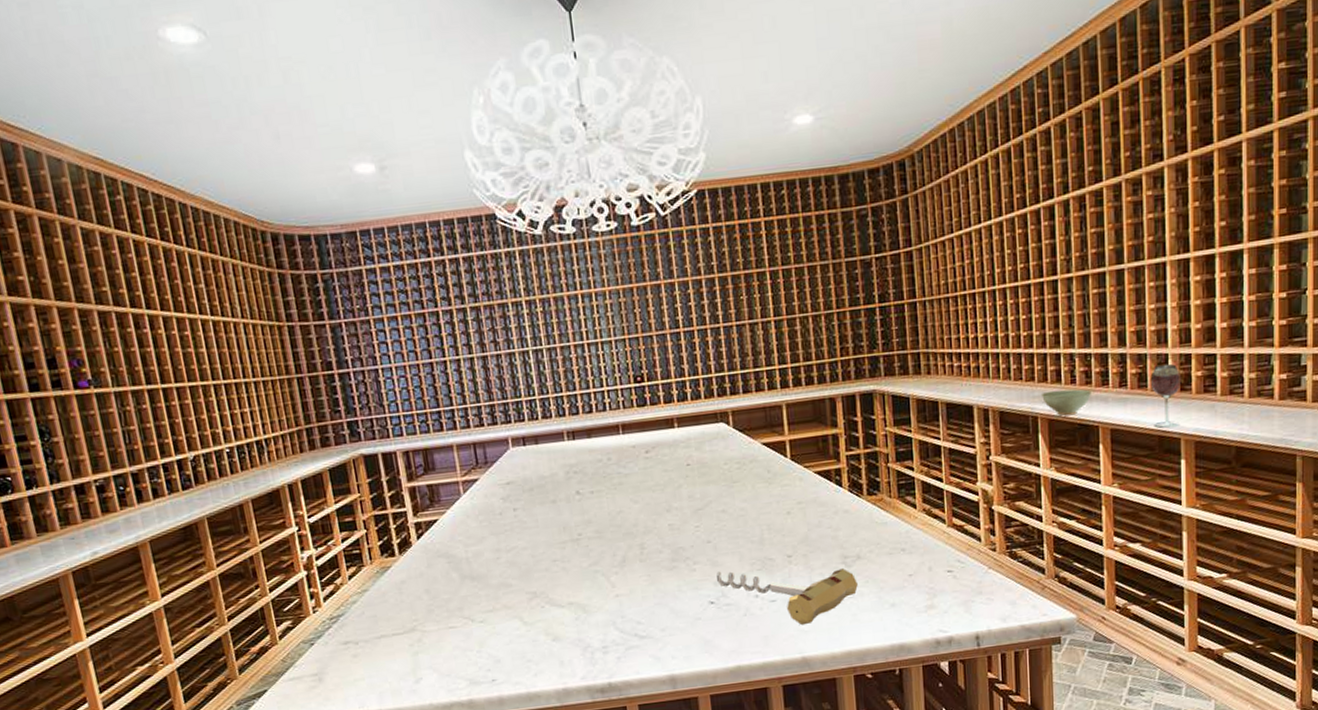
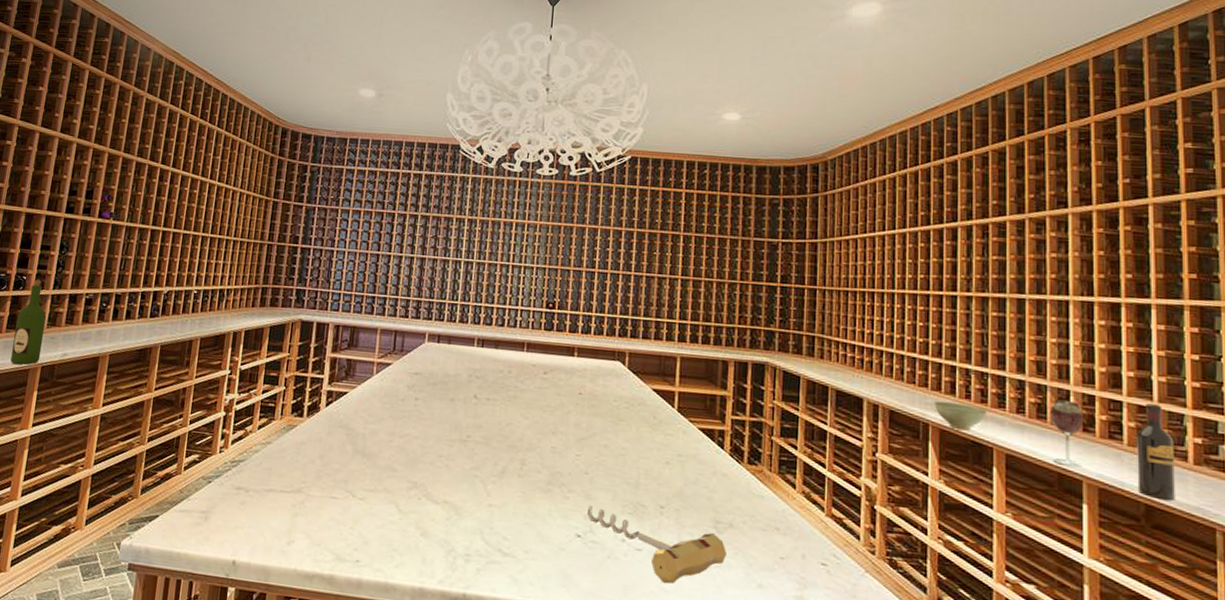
wine bottle: none [18,478,67,576] -> present [10,280,47,365]
wine bottle: none [1229,349,1262,440] -> present [1137,403,1175,501]

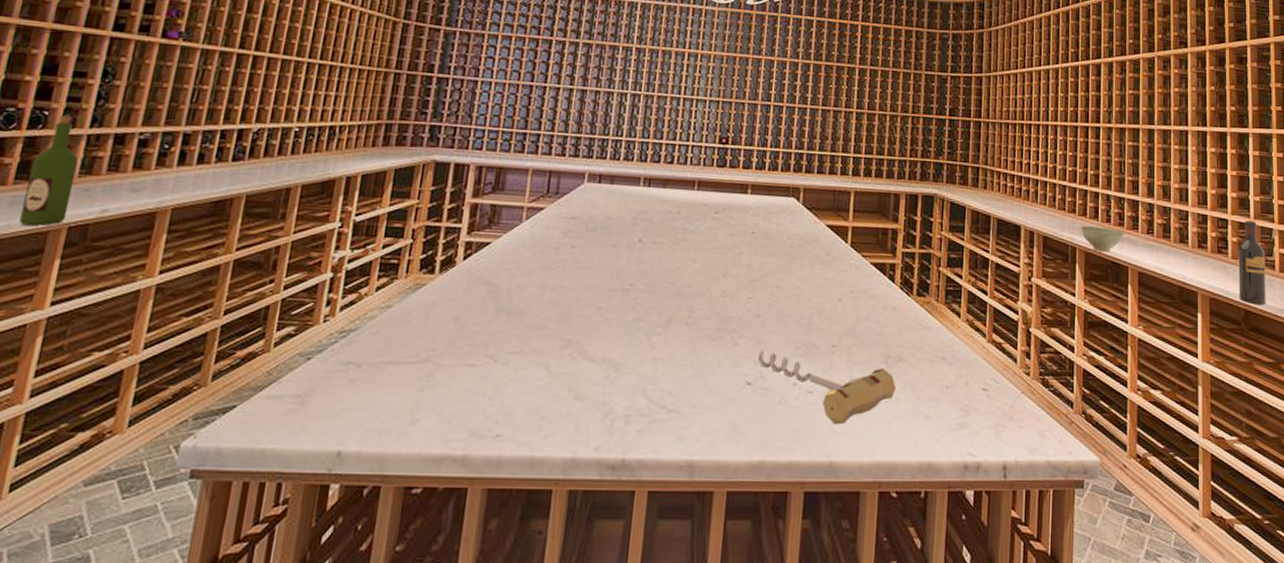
wineglass: present [1050,399,1084,469] -> none [1173,219,1199,281]

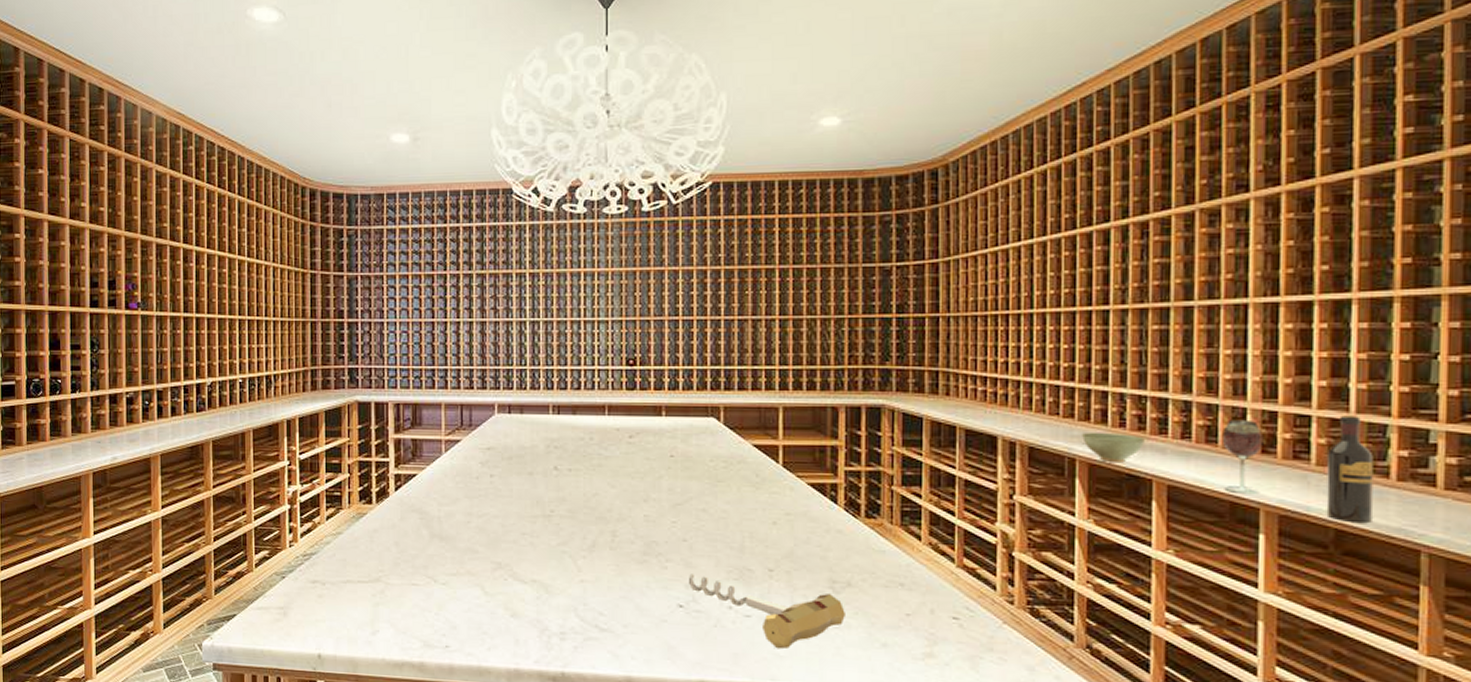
wine bottle: present [19,116,79,225] -> none [59,383,90,472]
wineglass: none [1173,219,1199,281] -> present [1221,419,1264,495]

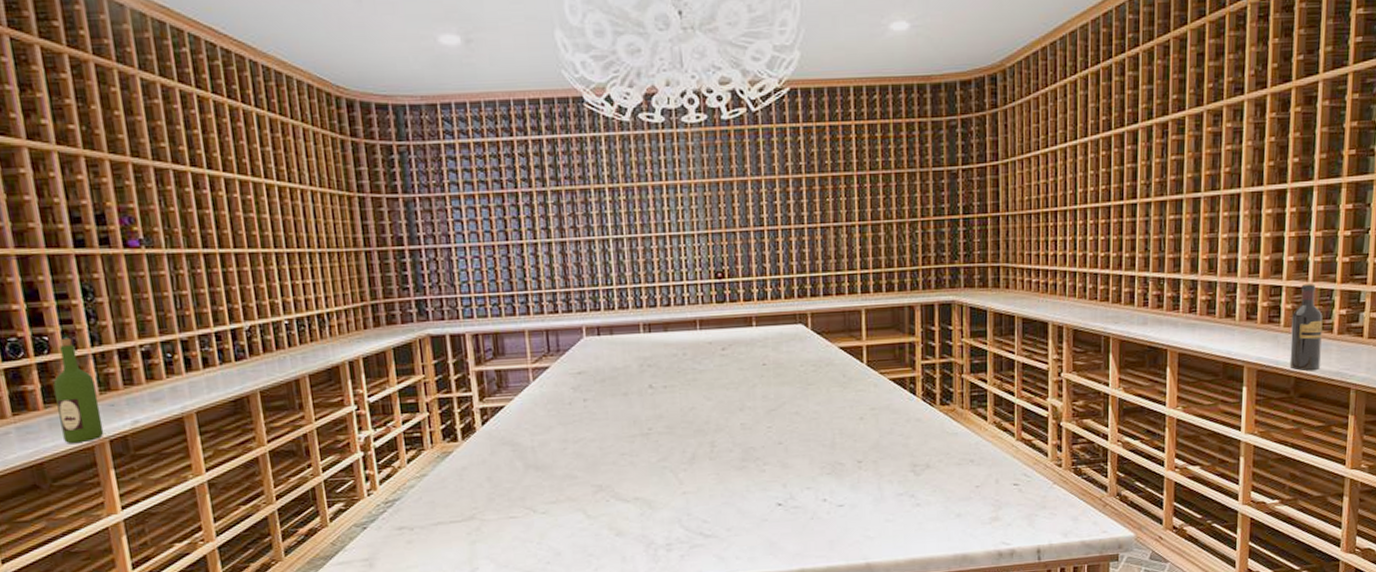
wine bottle: none [59,383,90,472] -> present [53,339,104,443]
corkscrew: present [689,574,845,650] -> none [786,473,925,532]
bowl: present [1081,432,1146,463] -> none [1114,312,1163,338]
wineglass: present [1221,419,1264,495] -> none [1218,292,1249,356]

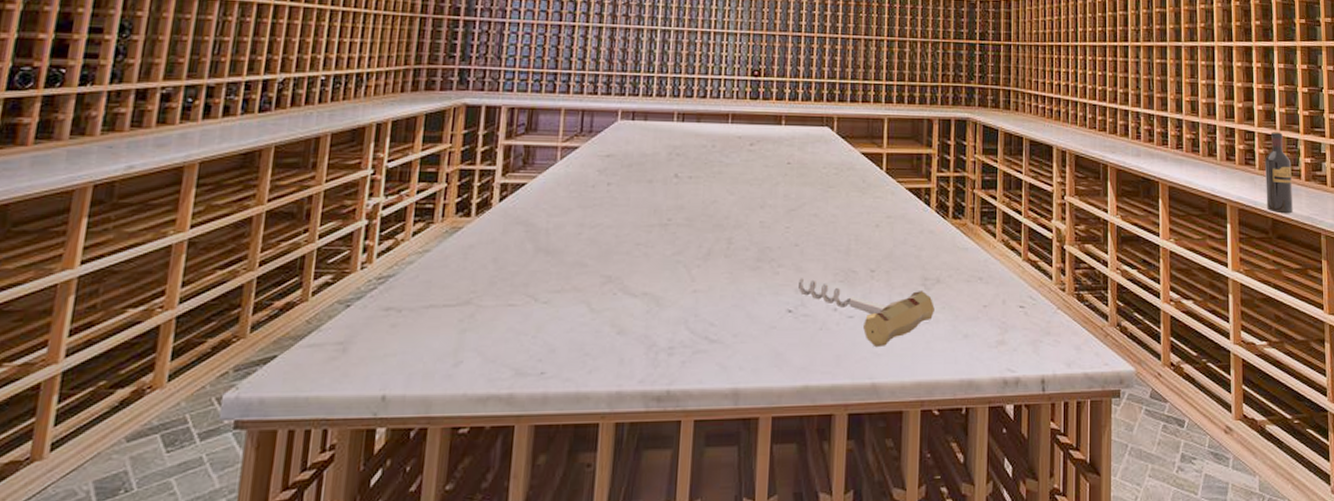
wine bottle: present [53,339,104,443] -> none [43,73,100,184]
corkscrew: none [786,473,925,532] -> present [799,278,934,348]

